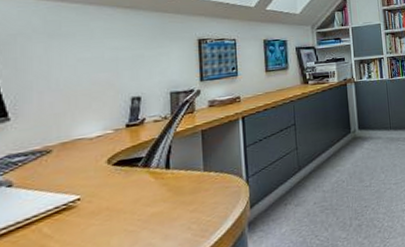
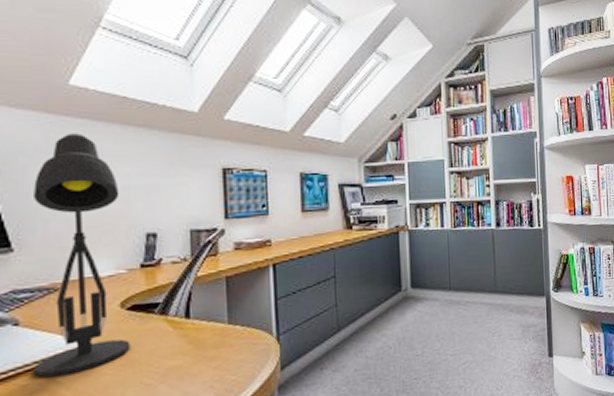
desk lamp: none [25,16,116,233] -> present [34,133,131,378]

